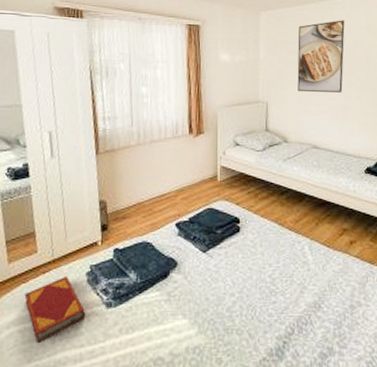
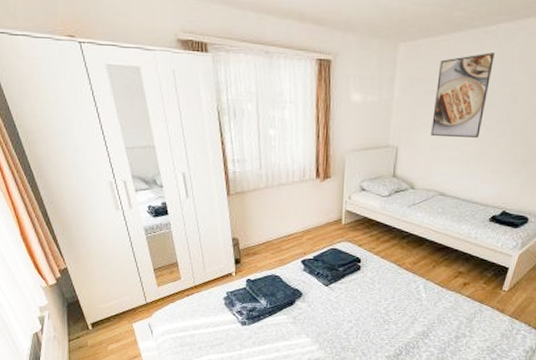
hardback book: present [24,275,86,342] -> none [173,299,225,348]

